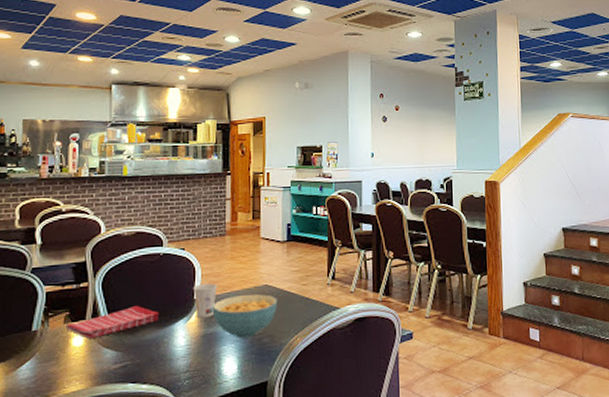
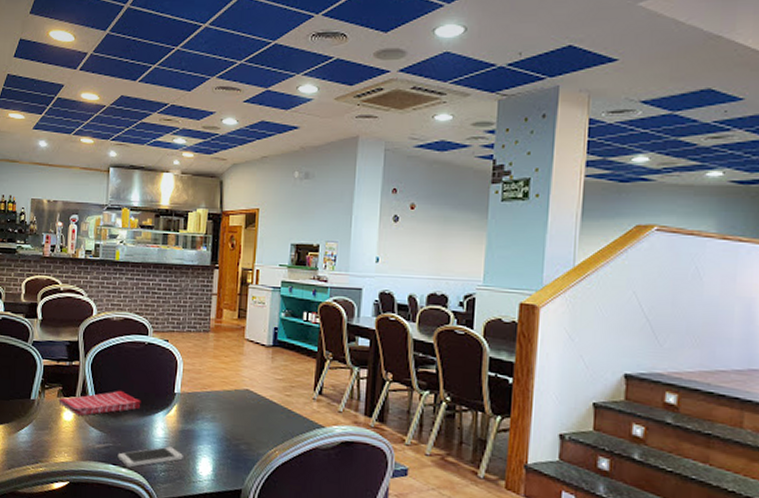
smartphone: none [137,353,207,382] -> present [117,446,183,468]
cup: present [193,283,217,318] -> none [174,378,198,414]
cereal bowl: present [212,293,278,338] -> none [191,395,259,442]

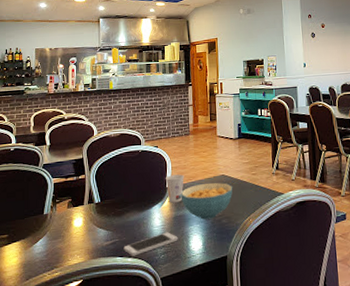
dish towel: present [58,390,141,417] -> none [69,193,140,221]
cup: none [174,378,198,414] -> present [165,174,184,203]
cereal bowl: none [191,395,259,442] -> present [180,182,233,220]

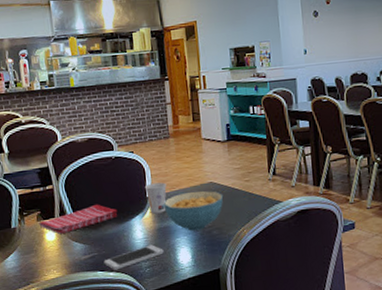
dish towel: none [69,193,140,221] -> present [38,204,118,235]

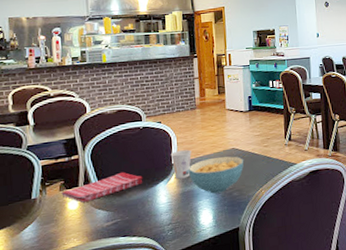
smartphone: present [103,244,164,271] -> none [126,208,187,235]

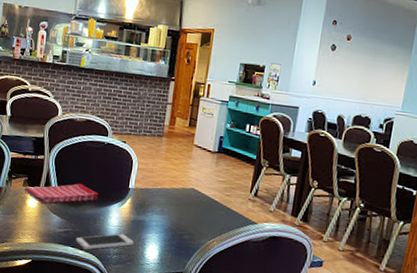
smartphone: none [126,208,187,235] -> present [75,233,134,250]
cup: present [170,149,192,179] -> none [129,176,150,207]
cereal bowl: present [188,156,244,194] -> none [143,192,202,232]

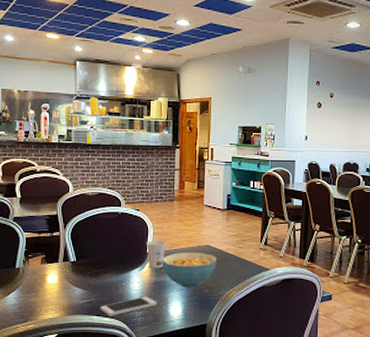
dish towel: present [24,183,99,204] -> none [42,254,118,279]
cup: none [129,176,150,207] -> present [146,240,166,269]
cereal bowl: none [143,192,202,232] -> present [161,252,218,288]

